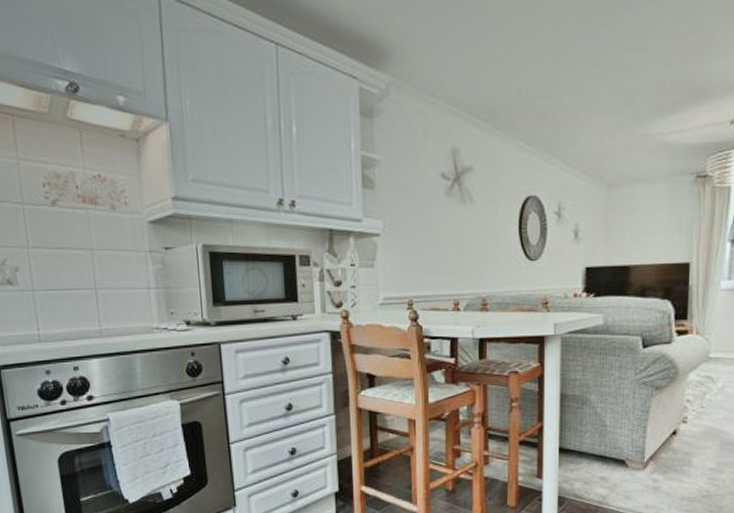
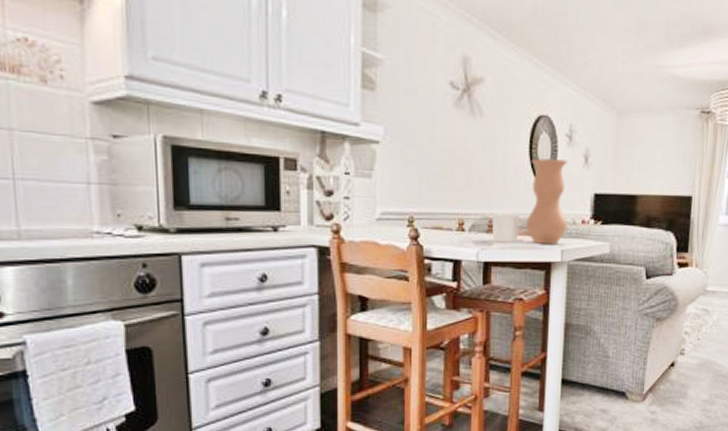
mug: none [485,291,511,320] -> present [491,213,519,243]
vase: none [517,237,559,319] -> present [525,158,569,244]

